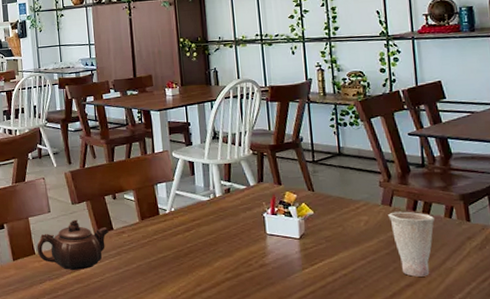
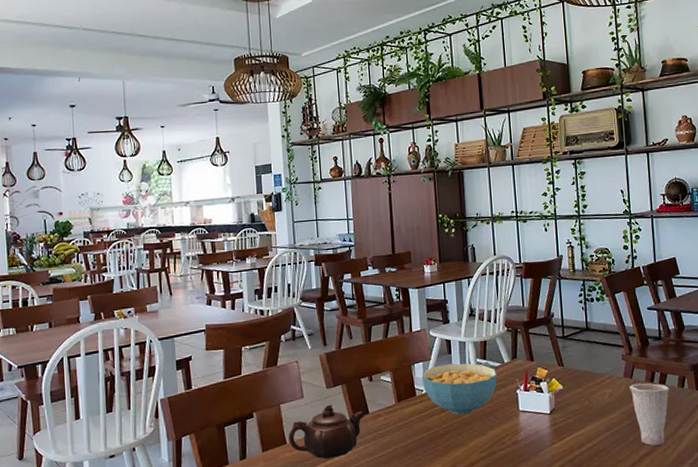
cereal bowl: none [164,184,243,235] -> present [421,363,497,415]

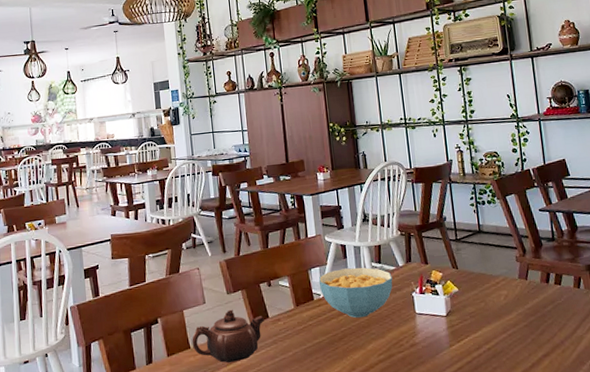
cup: present [629,383,669,446] -> none [525,284,565,347]

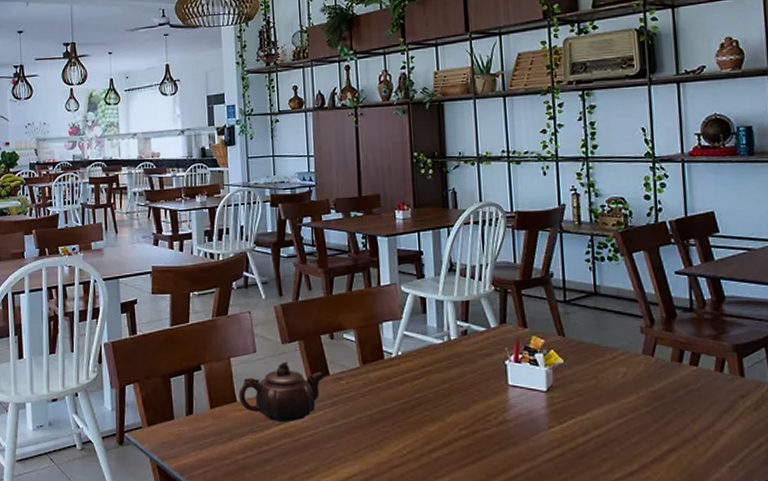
cereal bowl: present [318,267,393,318] -> none [390,325,482,385]

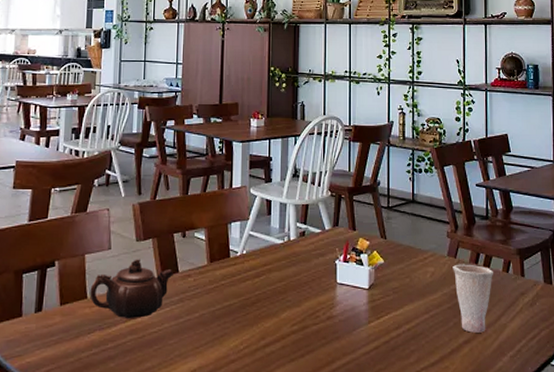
cup: none [650,363,703,440] -> present [453,264,493,333]

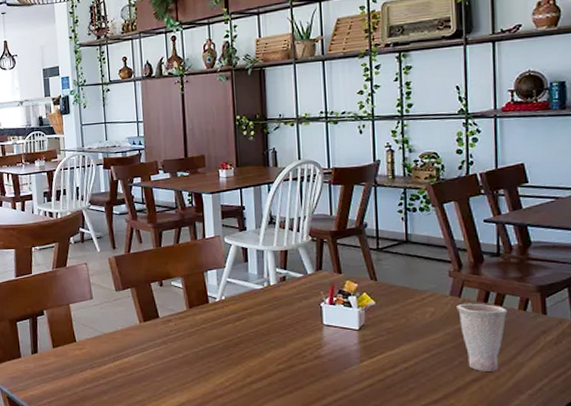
teapot: present [90,259,173,318] -> none [78,307,154,358]

